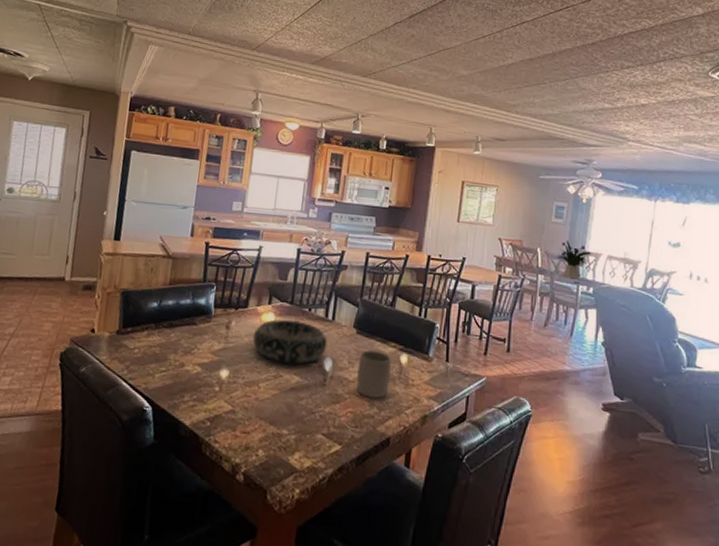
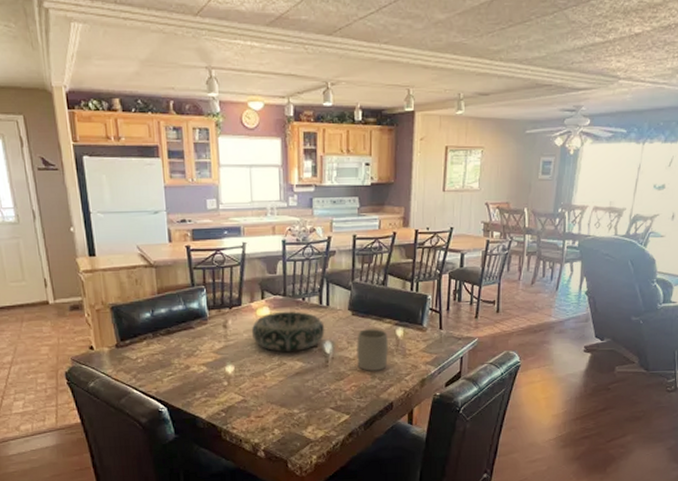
flower arrangement: present [556,240,592,280] -> none [543,196,578,235]

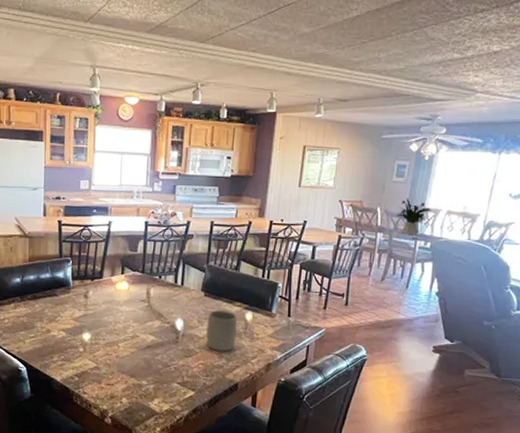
decorative bowl: present [251,311,325,352] -> none [109,287,178,325]
flower arrangement: none [543,196,578,235] -> present [395,198,432,236]

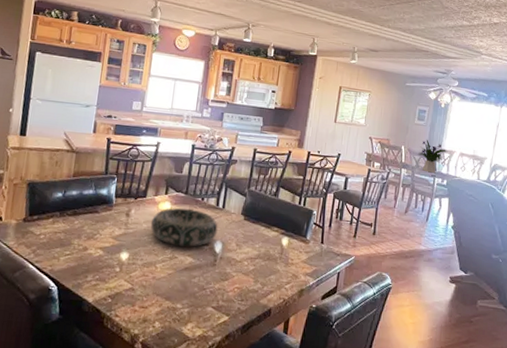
decorative bowl: none [109,287,178,325] -> present [150,207,218,247]
mug: present [206,310,237,351] -> none [242,234,274,276]

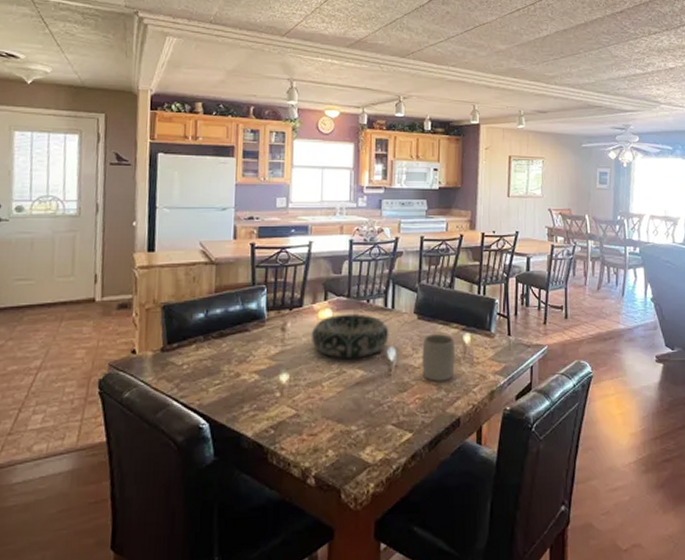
mug: none [242,234,274,276] -> present [422,334,455,381]
flower arrangement: present [417,139,447,173] -> none [603,204,636,241]

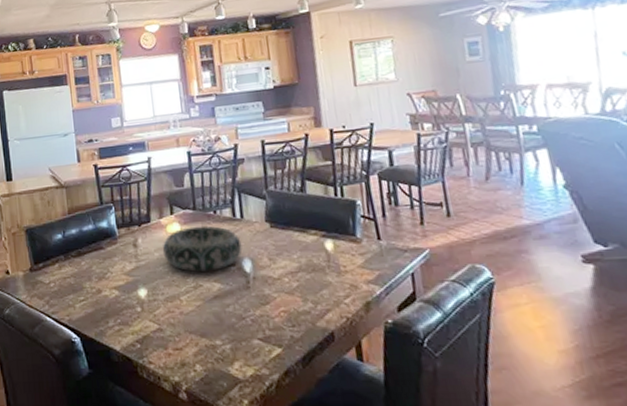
mug: present [422,334,455,381] -> none [279,242,320,293]

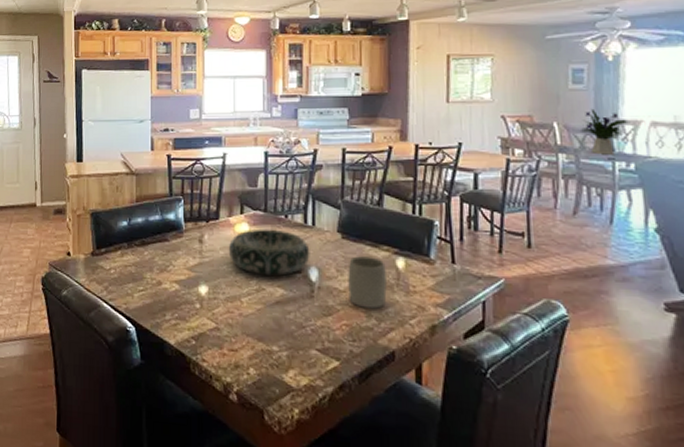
mug: none [279,242,320,293] -> present [348,256,387,309]
flower arrangement: none [481,77,526,121] -> present [579,108,629,155]

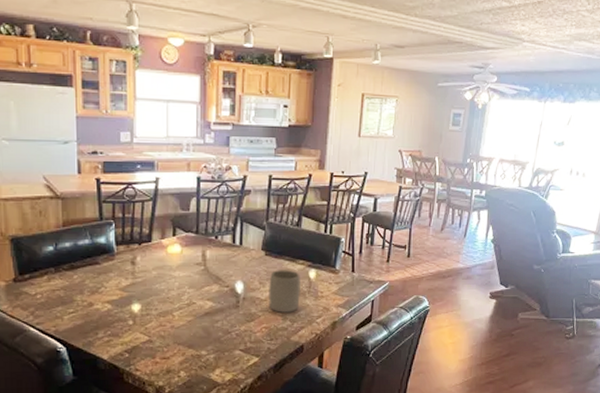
decorative bowl: present [228,228,310,276] -> none [160,249,237,290]
flower arrangement: present [579,108,629,155] -> none [452,147,486,184]

